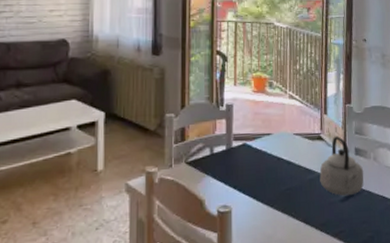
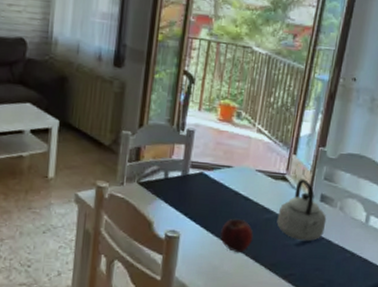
fruit: none [270,183,300,219] -> present [220,218,253,253]

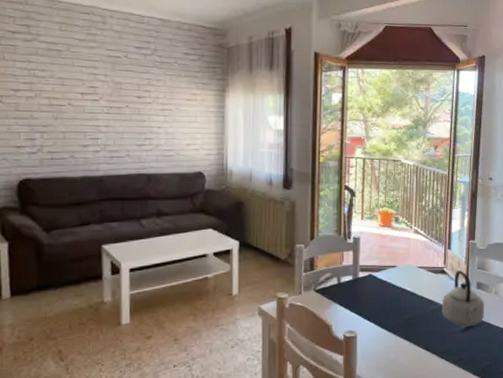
fruit: present [220,218,253,253] -> none [393,313,422,345]

